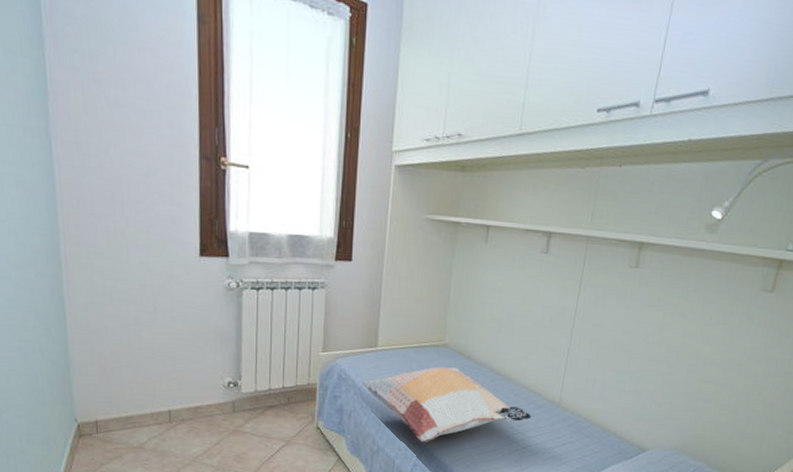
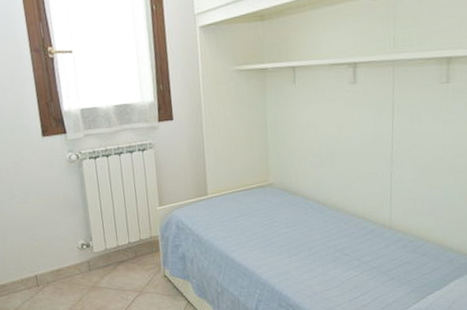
decorative pillow: present [362,367,532,442] -> none [199,204,365,279]

